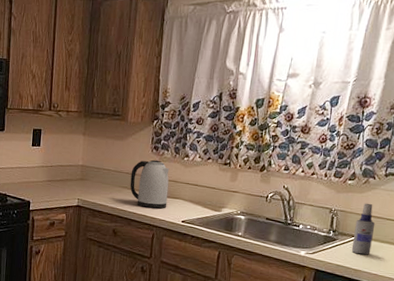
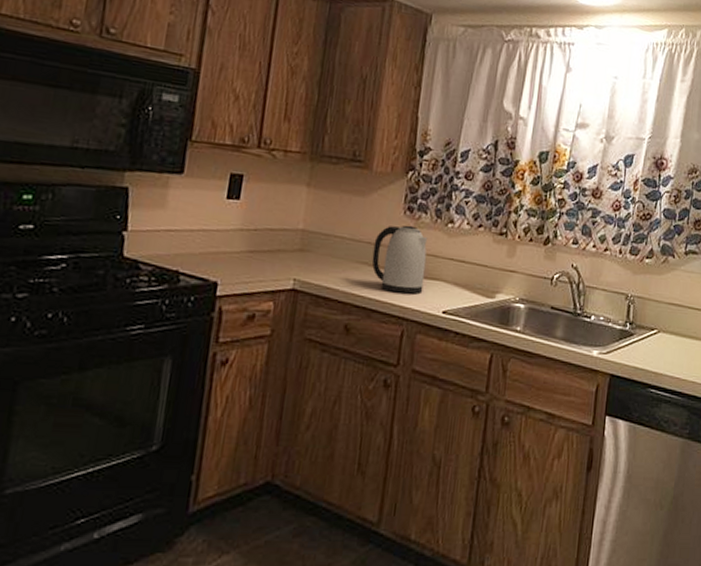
spray bottle: present [351,203,376,255] -> none [650,287,676,354]

